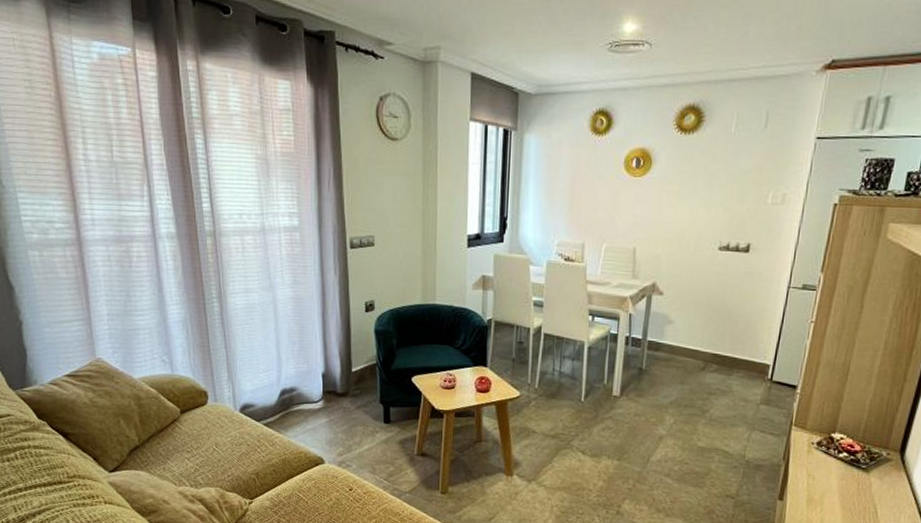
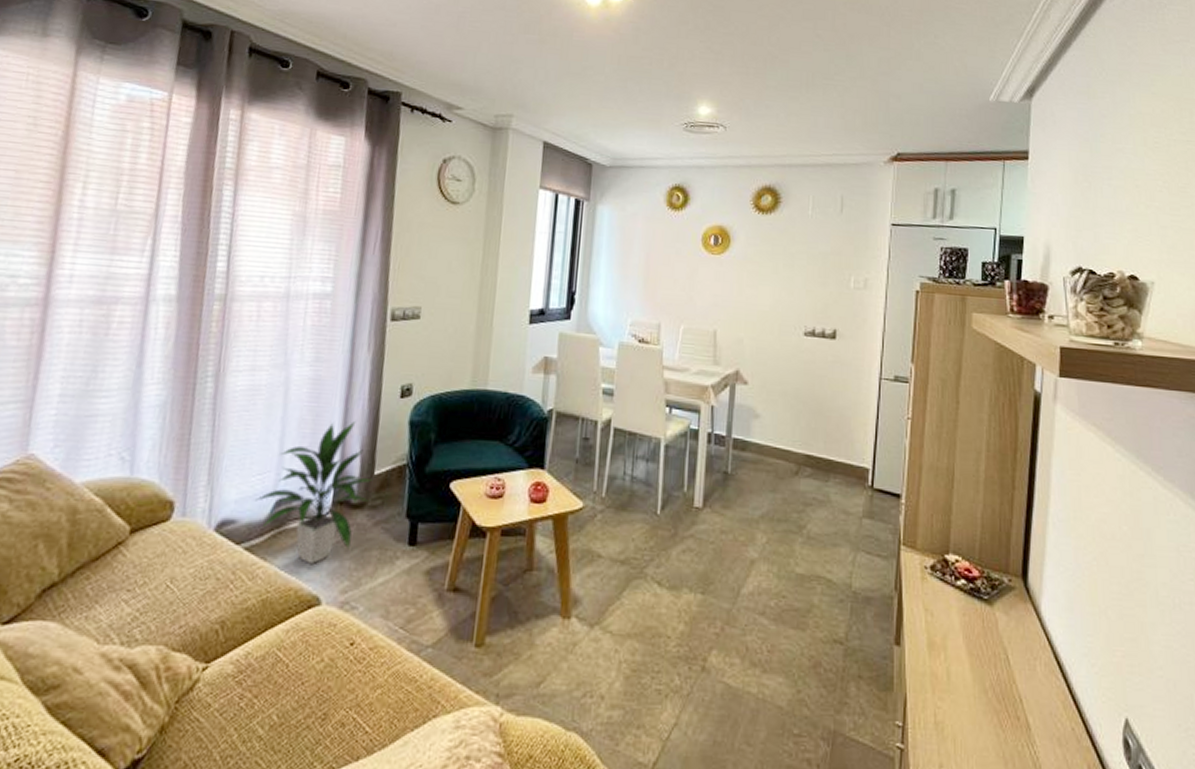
indoor plant: none [265,331,351,435] -> present [255,422,372,564]

